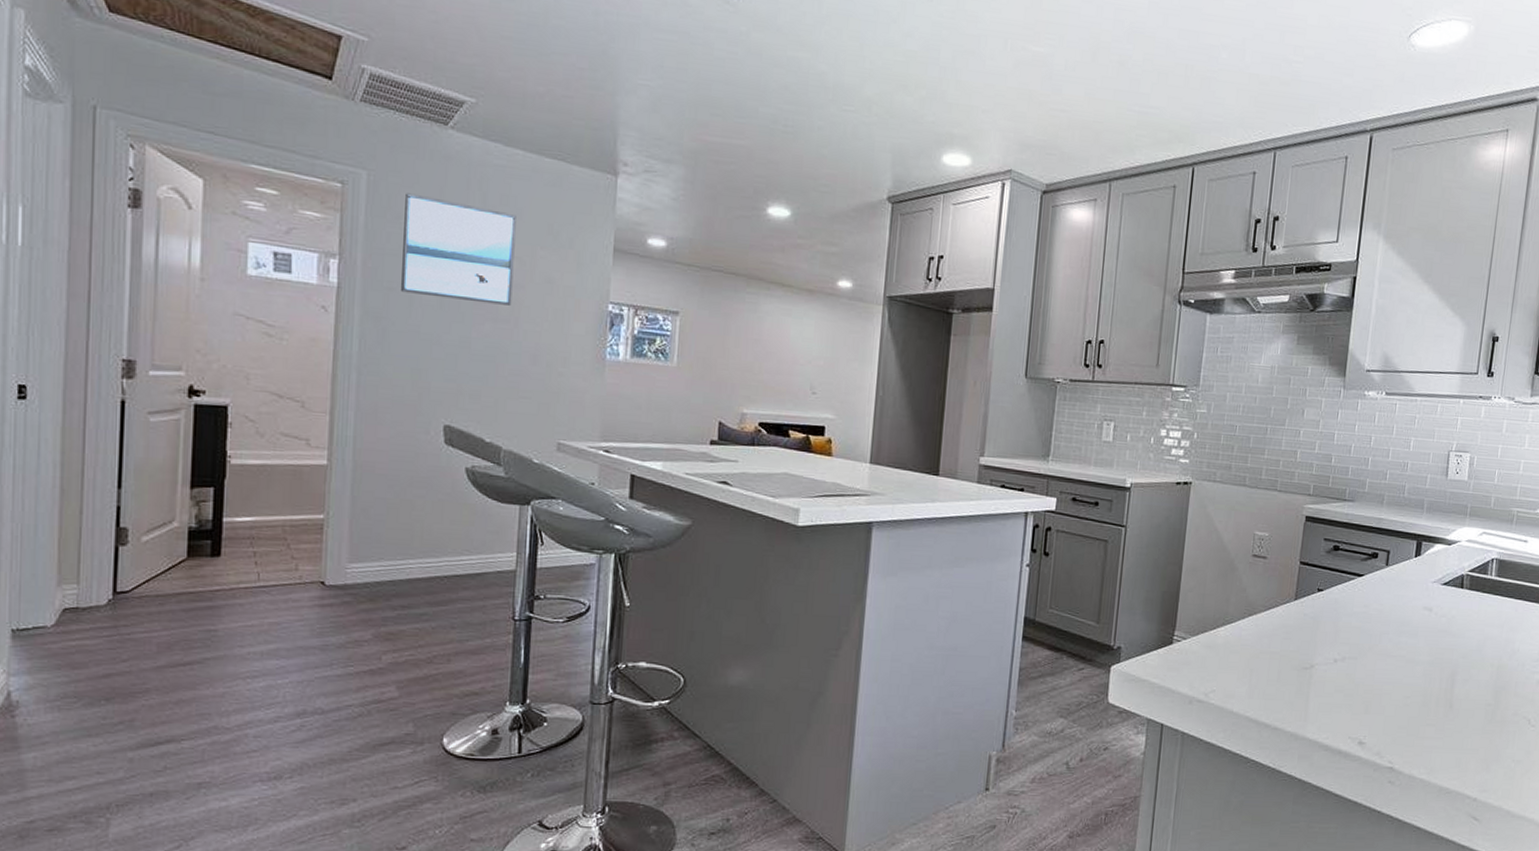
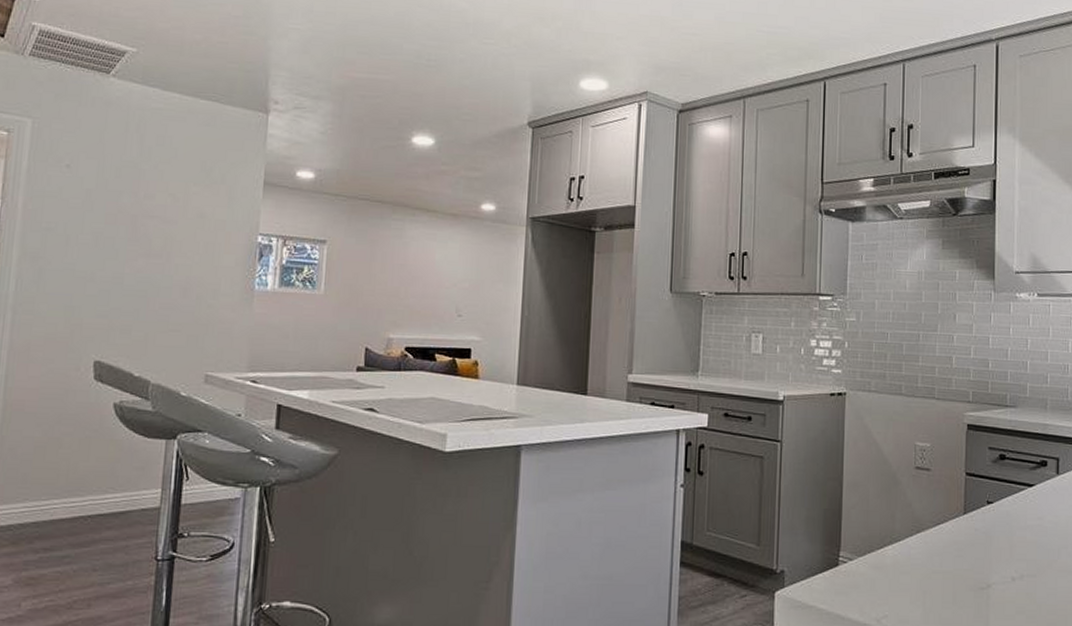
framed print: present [401,193,516,306] -> none [59,138,171,241]

